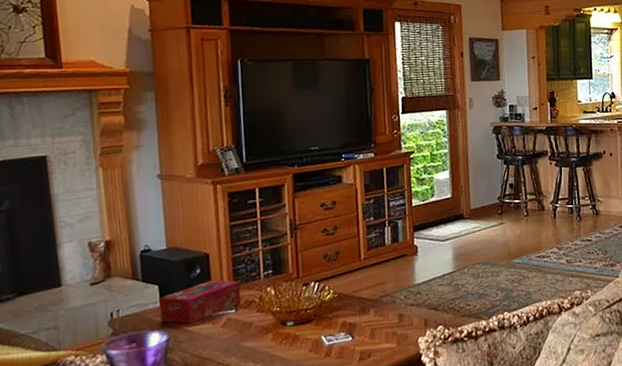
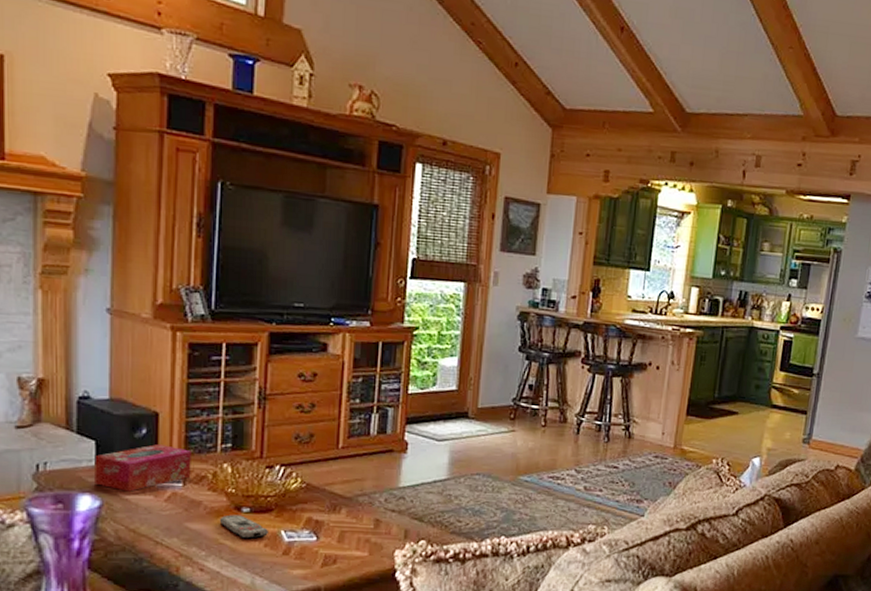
remote control: none [269,328,311,348] -> present [219,514,268,539]

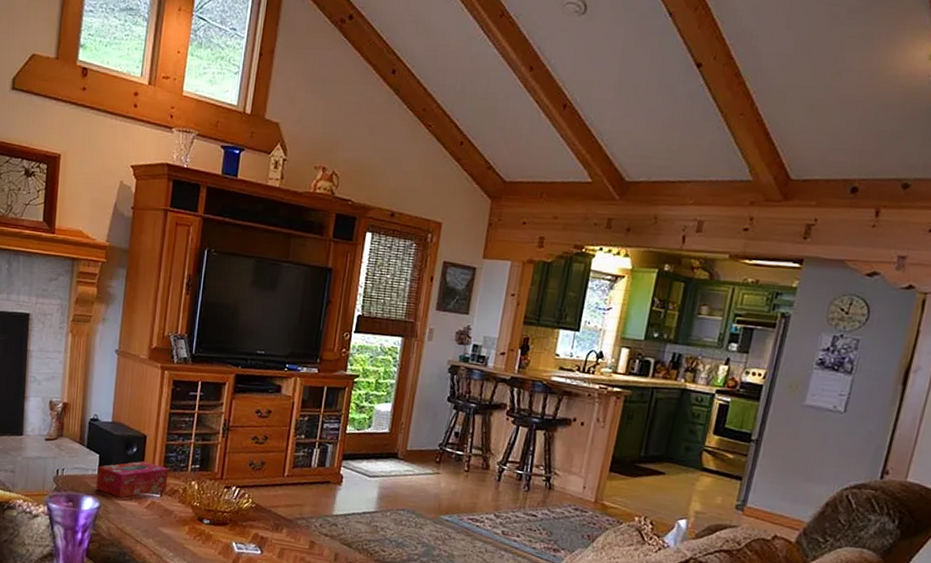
remote control: present [219,514,268,539] -> none [185,524,223,547]

